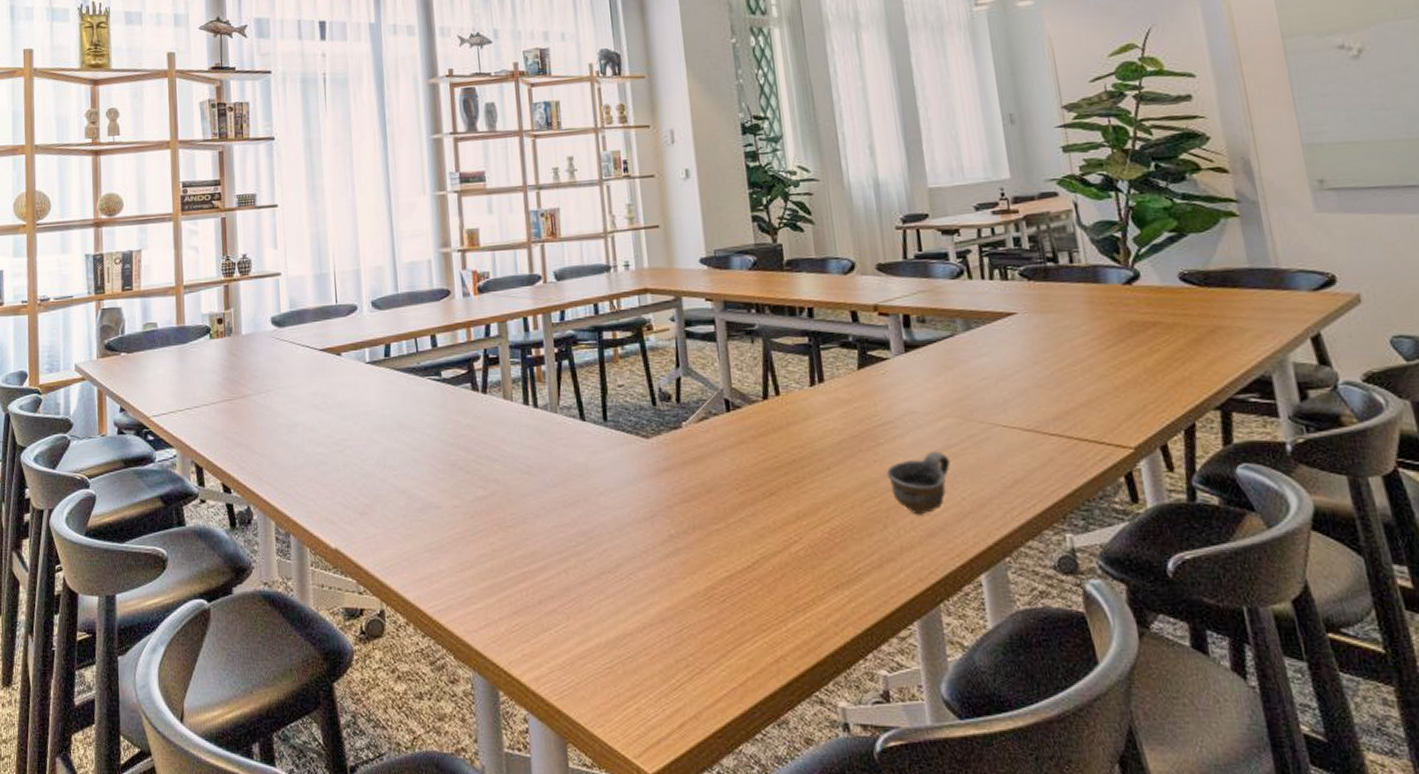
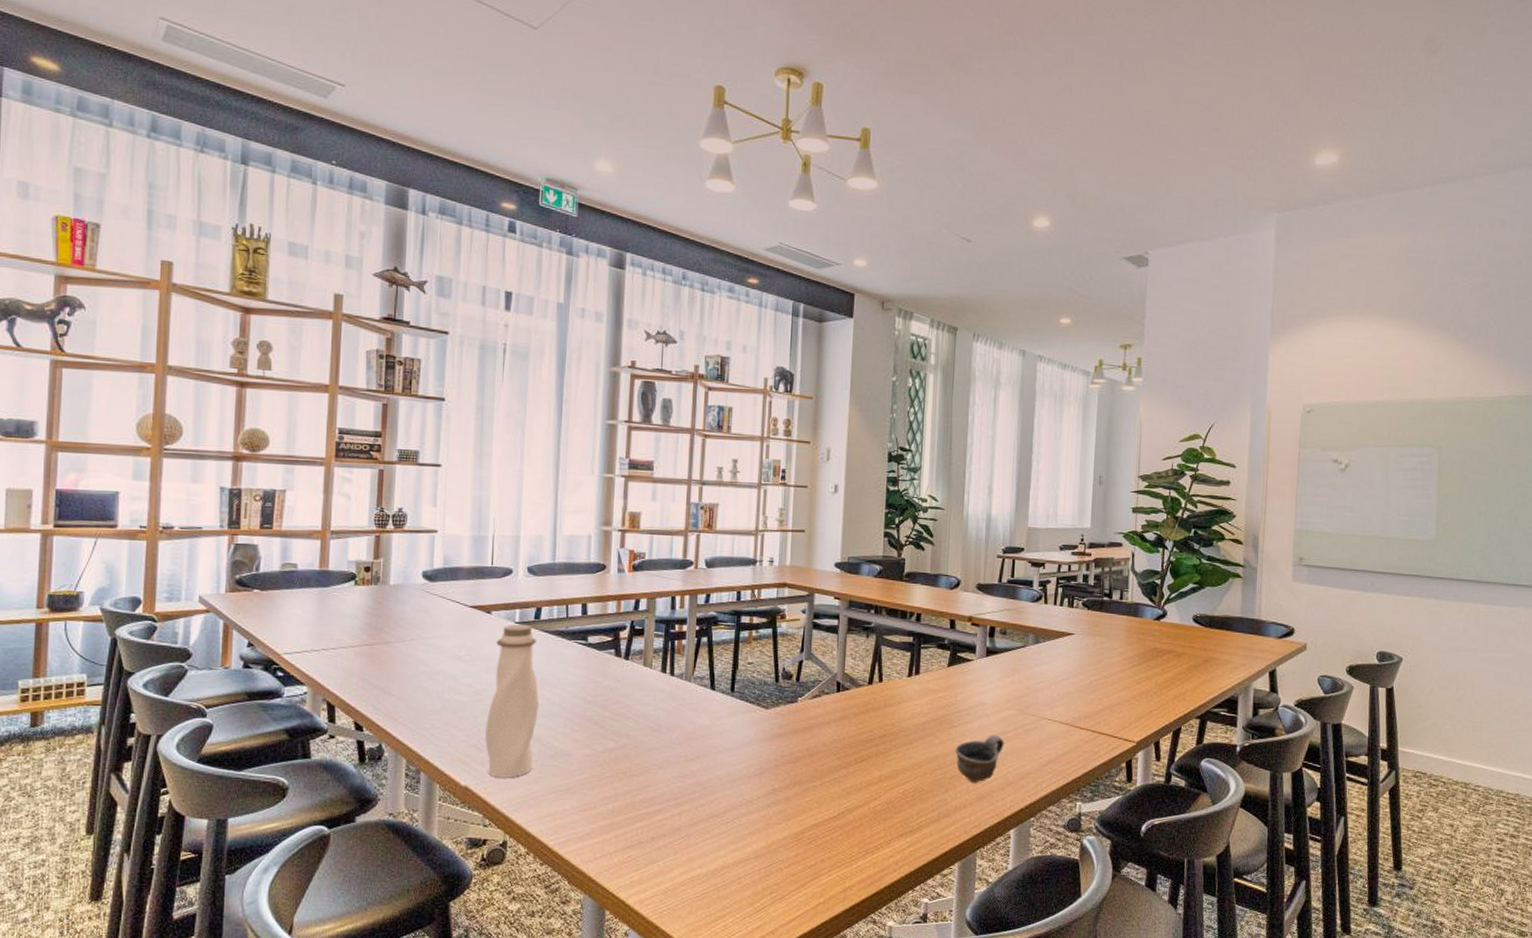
water bottle: none [349,363,401,537] -> present [485,624,539,778]

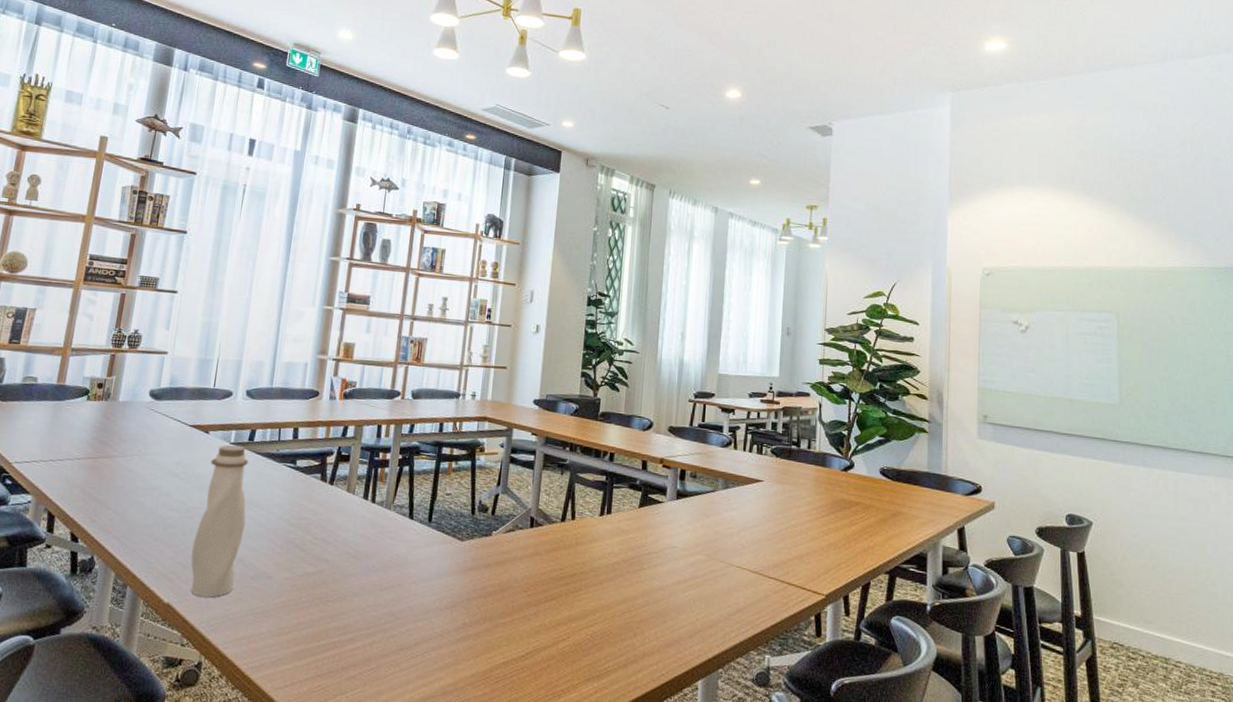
cup: present [955,735,1004,783] -> none [644,579,693,629]

